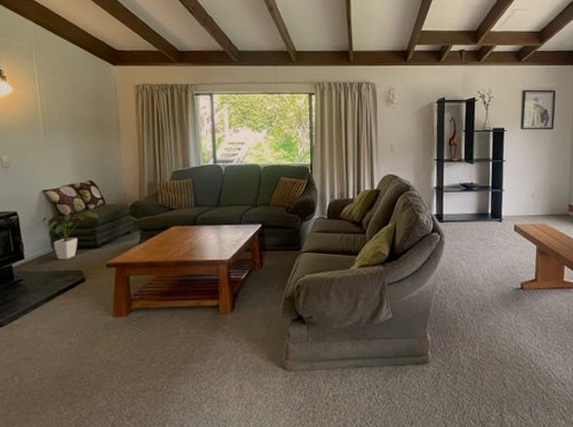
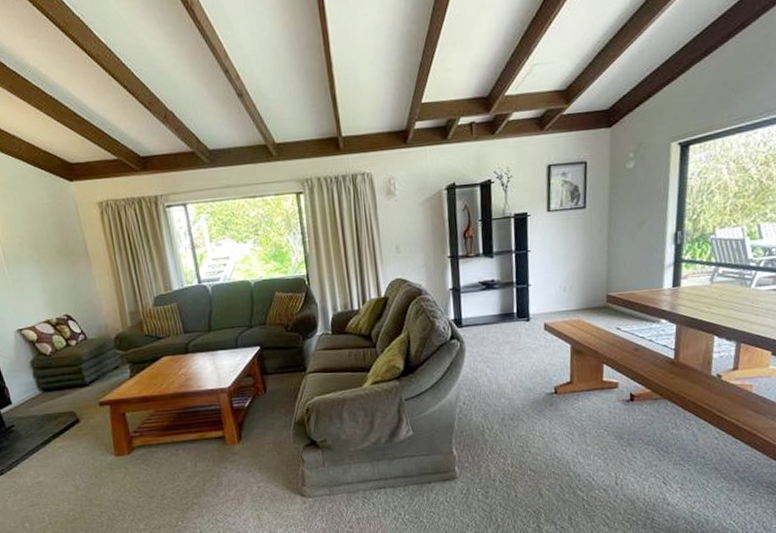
house plant: present [37,210,97,259] -> none [18,347,81,401]

